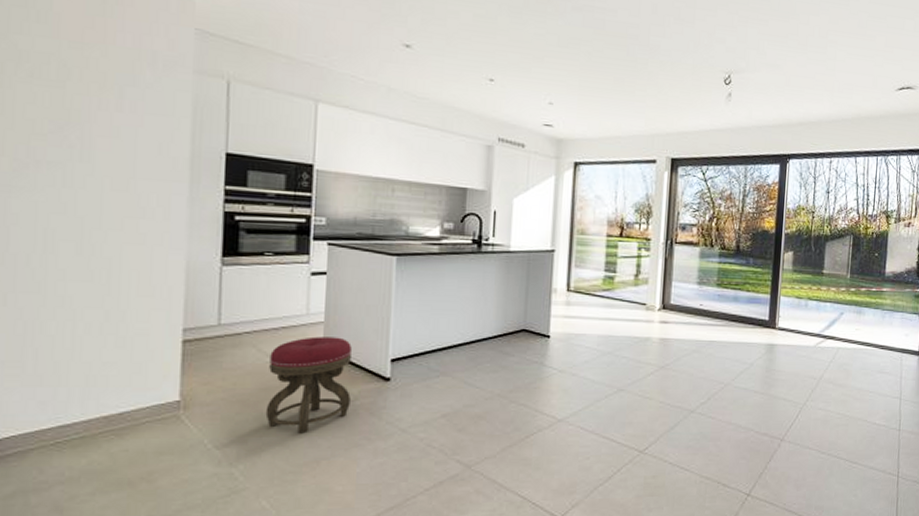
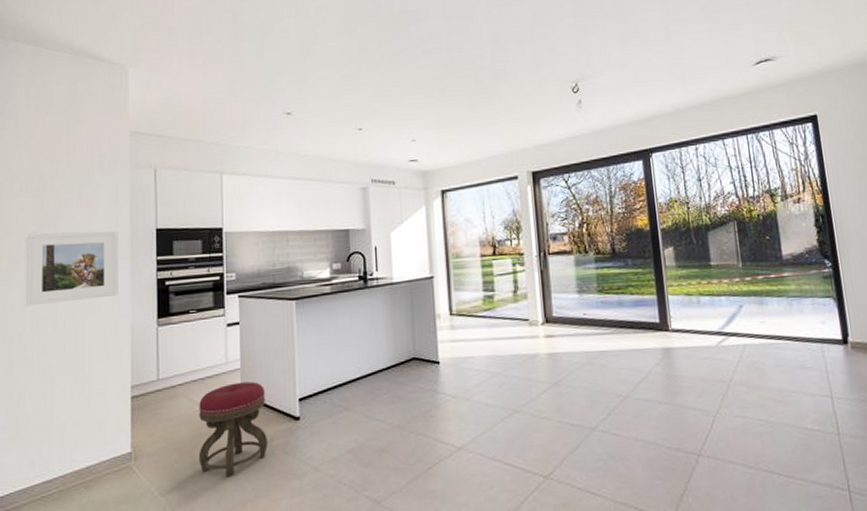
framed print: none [33,133,174,224] -> present [24,230,118,307]

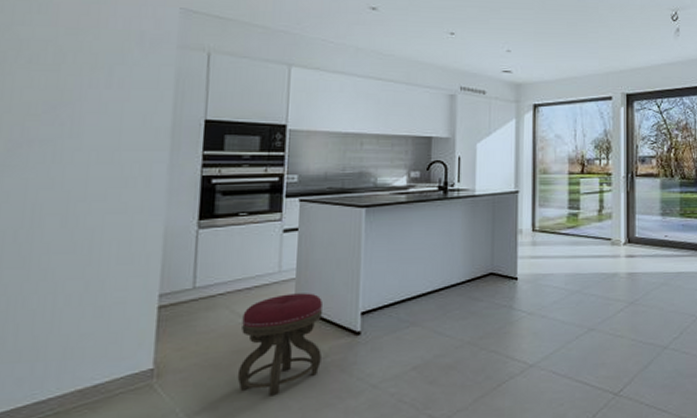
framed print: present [24,230,118,307] -> none [23,114,157,198]

